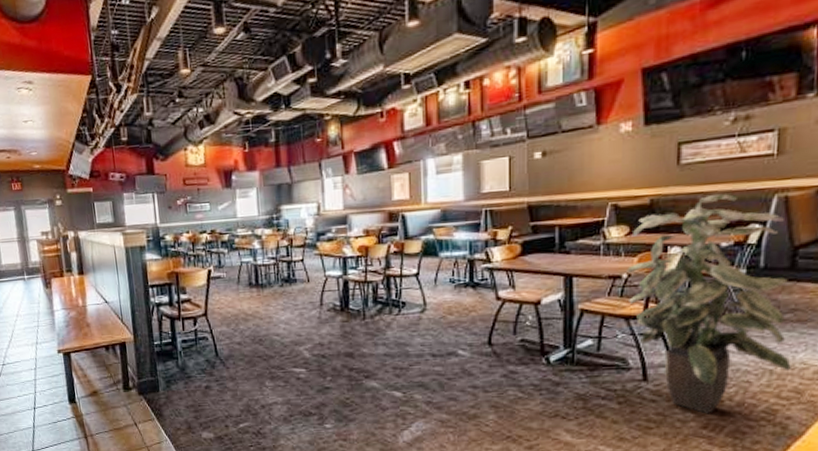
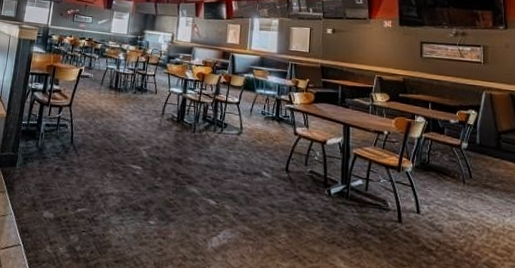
indoor plant: present [626,194,791,414] -> none [387,83,502,260]

